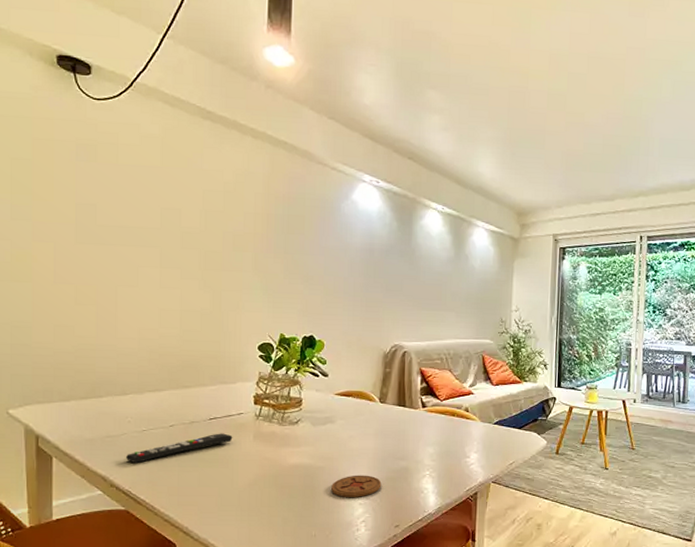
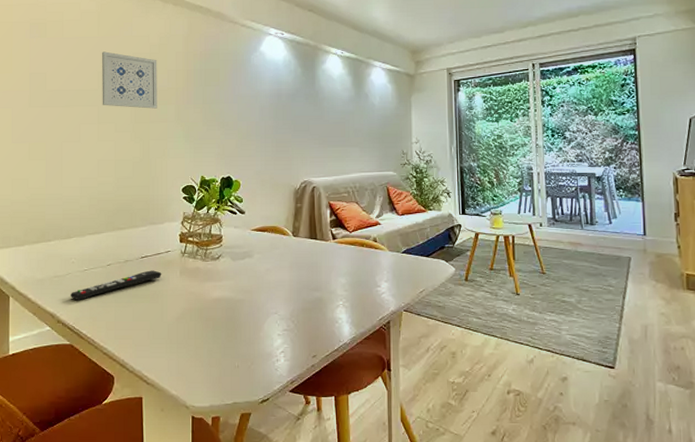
wall art: none [165,185,232,255] -> present [102,51,157,109]
coaster: present [331,475,382,498] -> none [252,306,298,329]

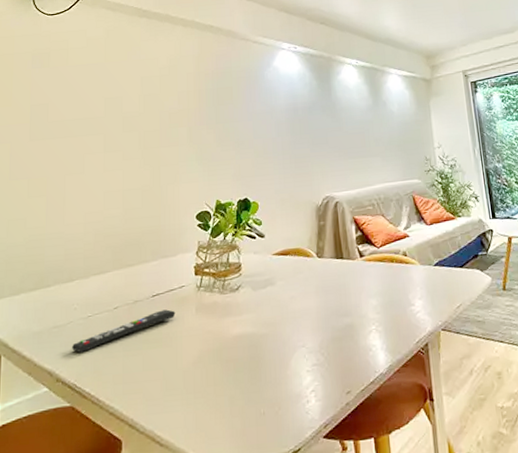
wall art: present [102,51,157,109] -> none [109,77,168,134]

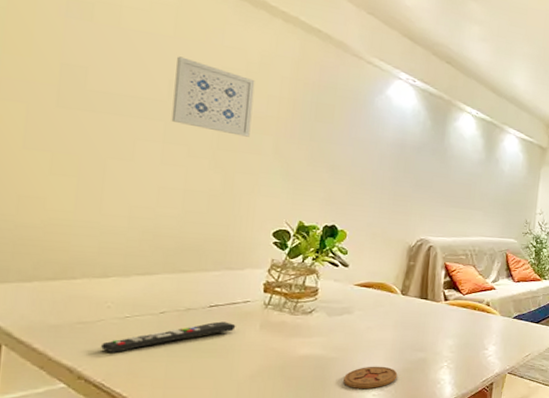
wall art: none [109,77,168,134] -> present [171,56,255,137]
coaster: none [277,337,328,366] -> present [343,366,398,390]

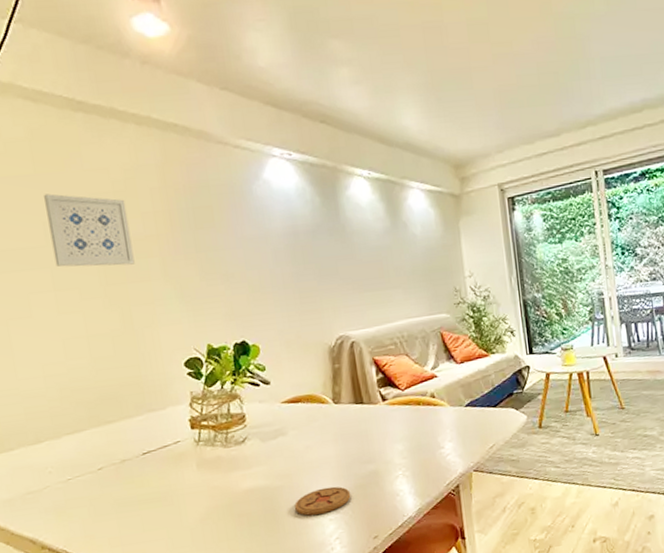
remote control: present [100,321,236,352] -> none [52,467,174,518]

